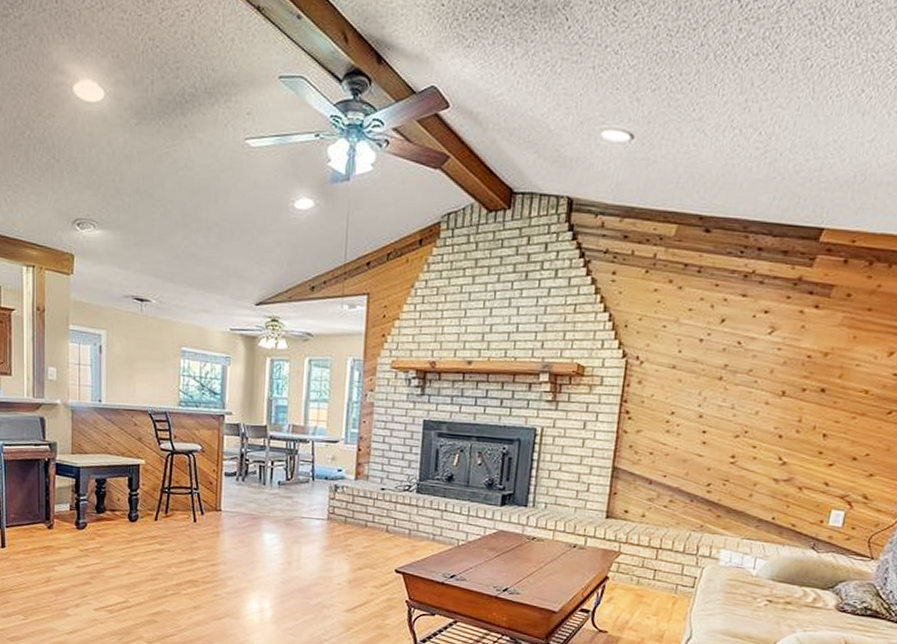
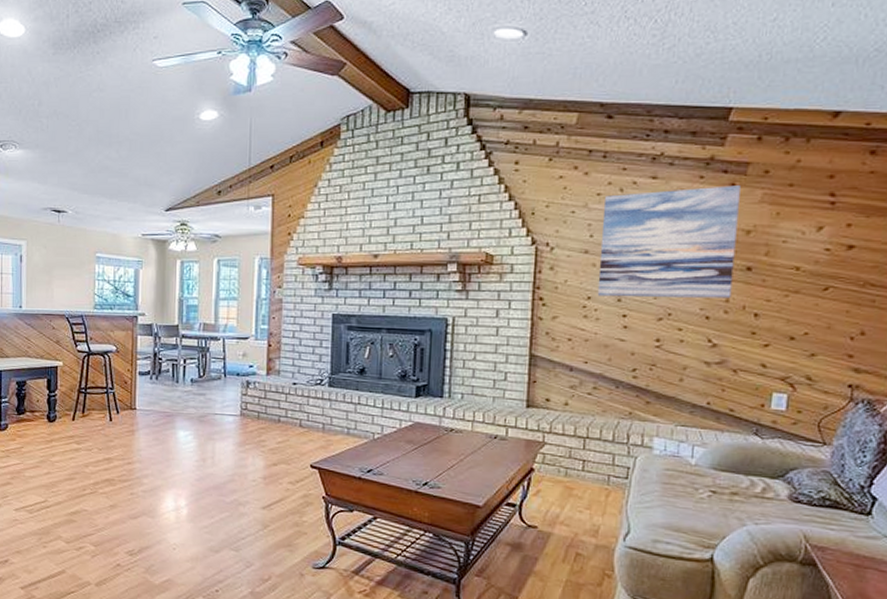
wall art: none [680,307,824,419] -> present [597,185,741,299]

